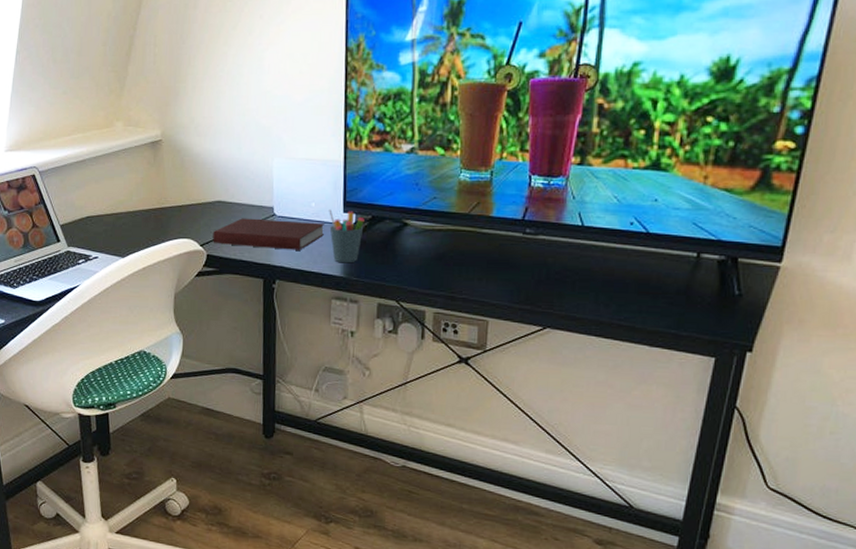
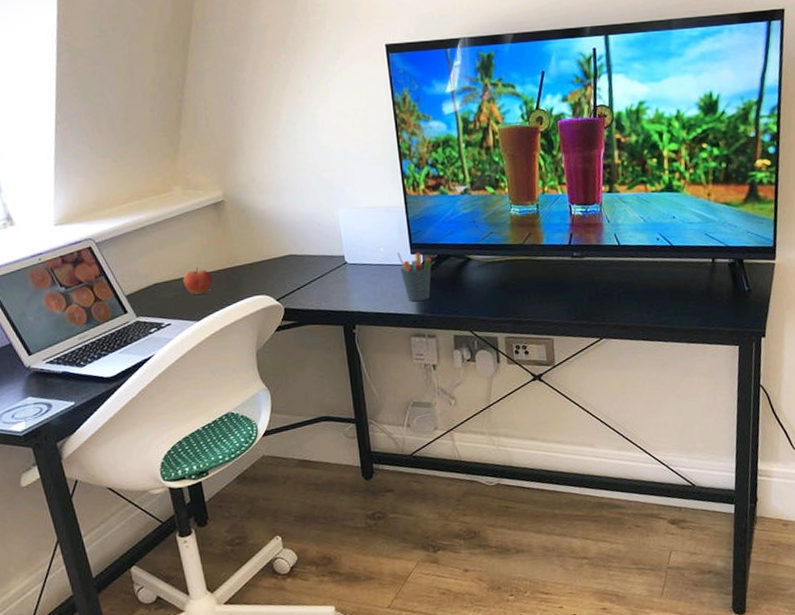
apple: none [114,205,142,231] -> present [183,267,213,295]
notebook: present [213,218,326,250] -> none [287,266,396,297]

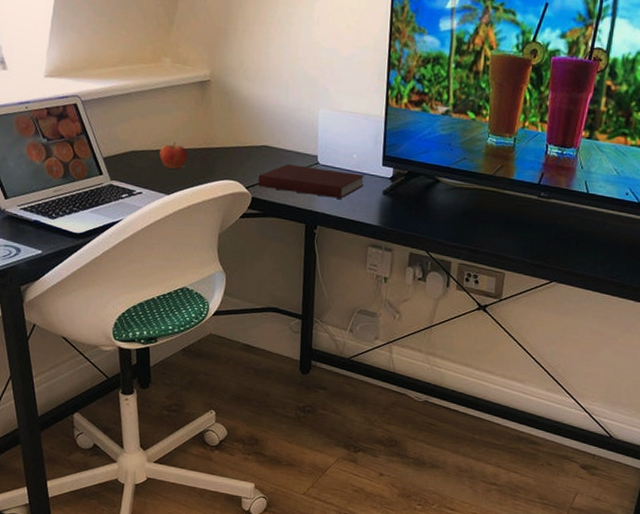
notebook: none [287,266,396,297] -> present [258,164,366,199]
pen holder: present [397,252,432,302] -> none [369,162,401,214]

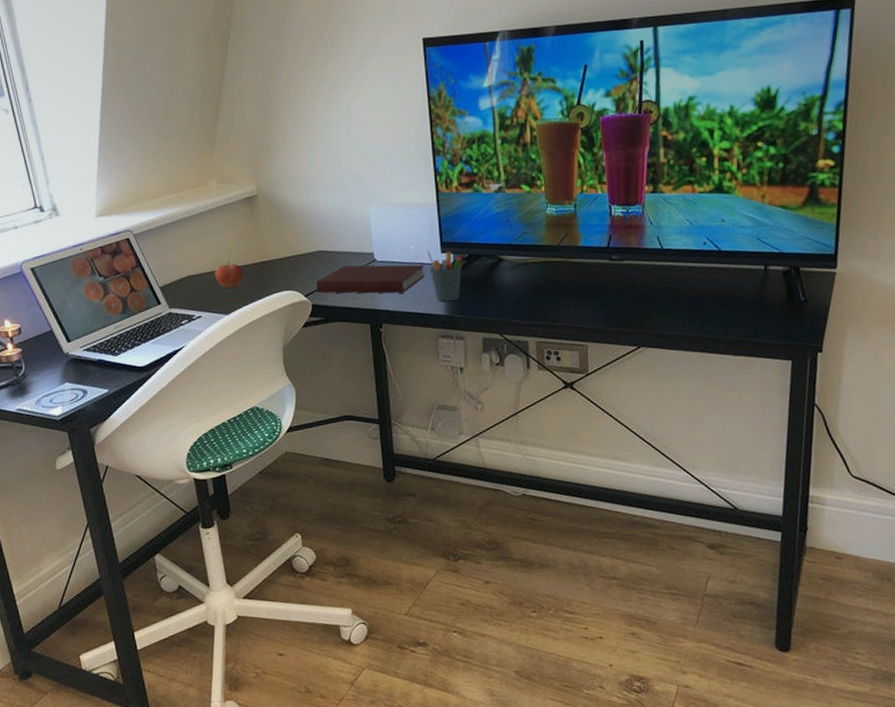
pen holder: none [369,162,401,214] -> present [427,251,462,302]

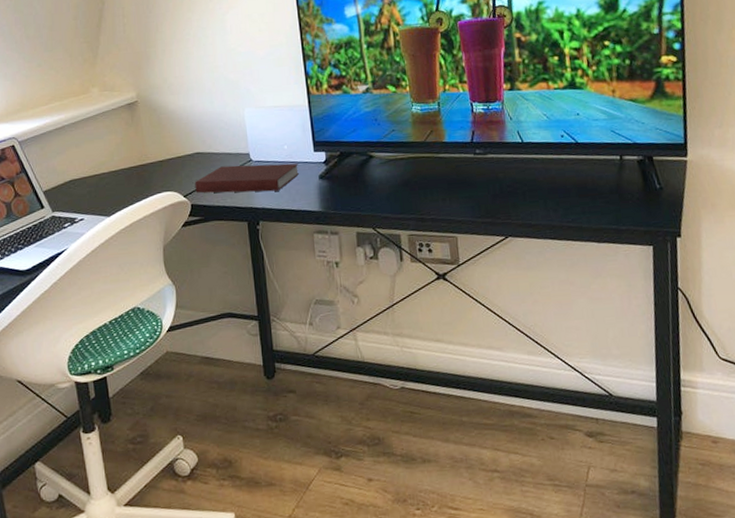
apple: present [215,261,243,288] -> none [97,165,125,191]
pen holder: present [427,251,462,302] -> none [300,149,335,199]

